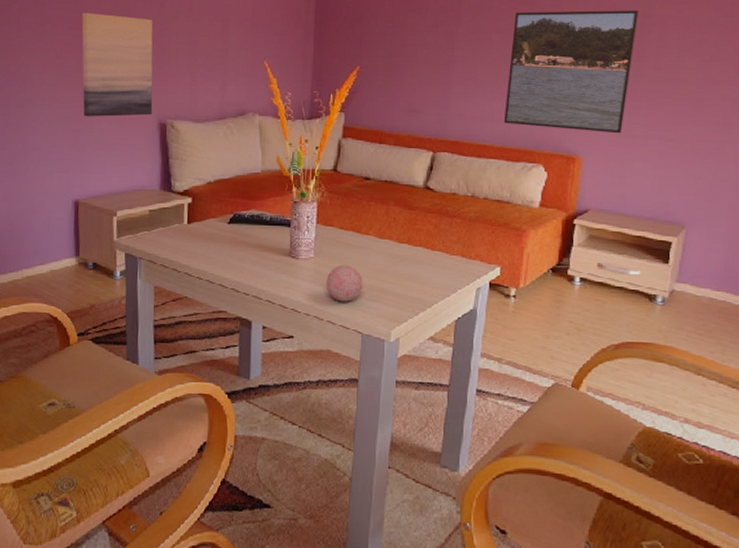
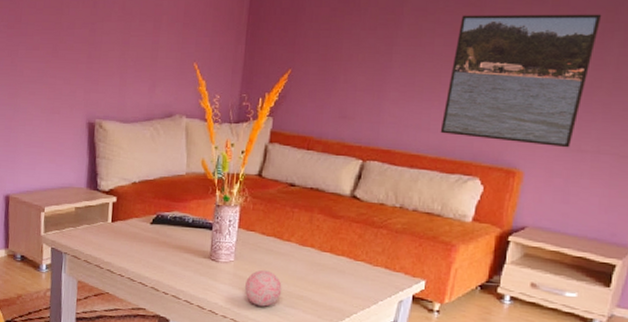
wall art: present [82,12,153,117] -> none [16,11,86,115]

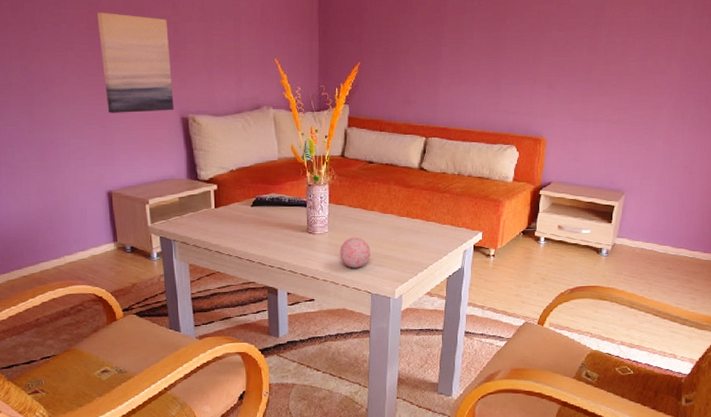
wall art: none [16,11,86,115] -> present [97,12,174,113]
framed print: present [440,14,602,148] -> none [483,11,593,118]

